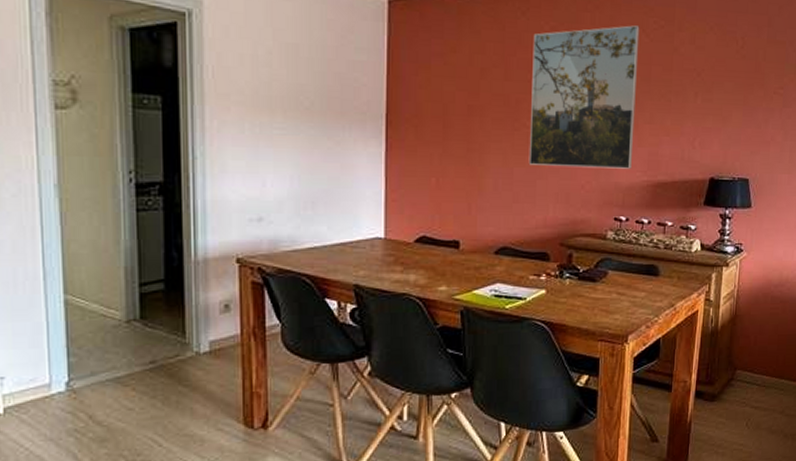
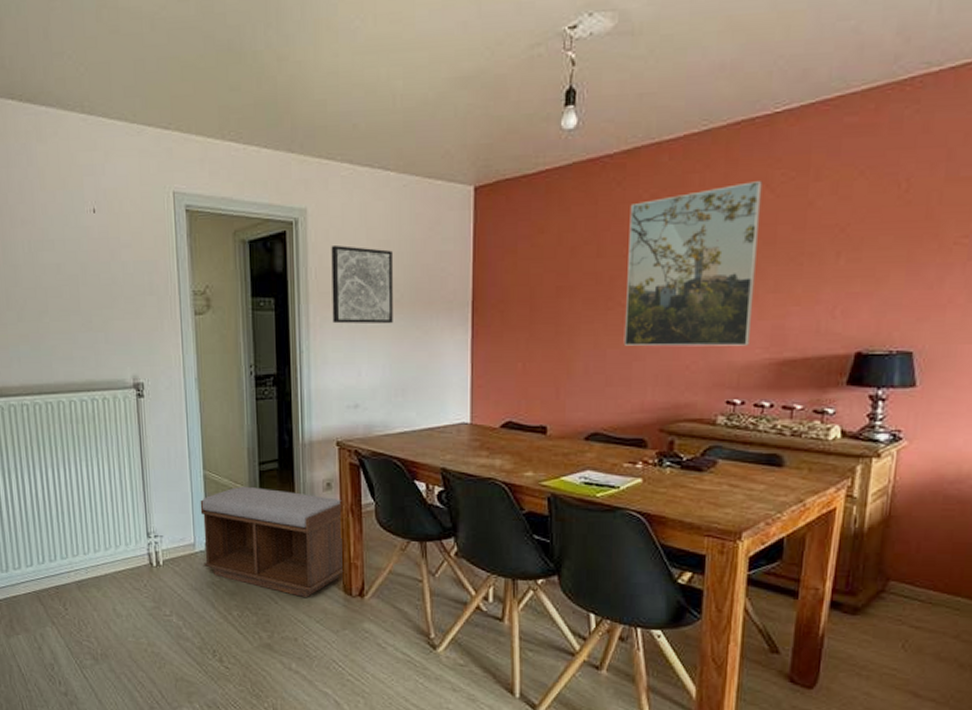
bench: none [58,311,244,436] -> present [200,486,344,597]
wall art: none [232,44,302,133] -> present [331,246,393,324]

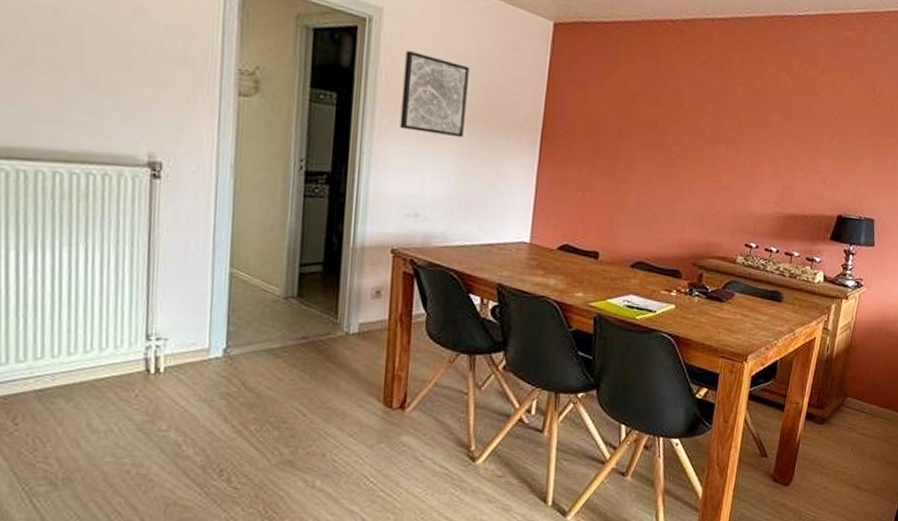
bench: present [200,486,344,597] -> none [219,288,391,410]
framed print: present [623,181,763,347] -> none [670,66,785,200]

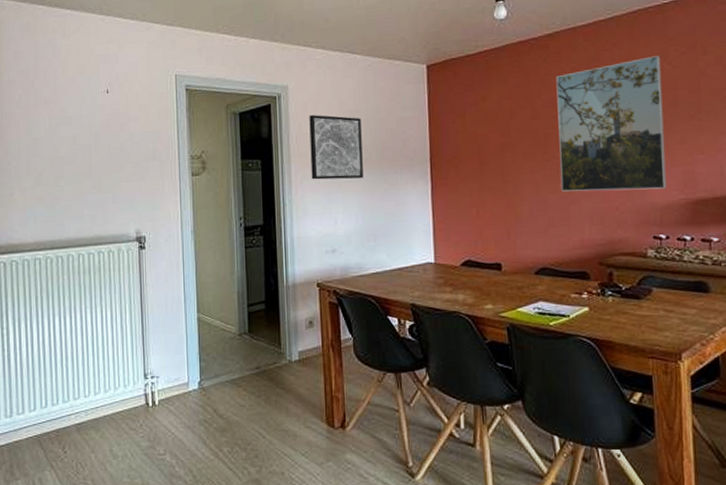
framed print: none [670,66,785,200] -> present [556,56,667,192]

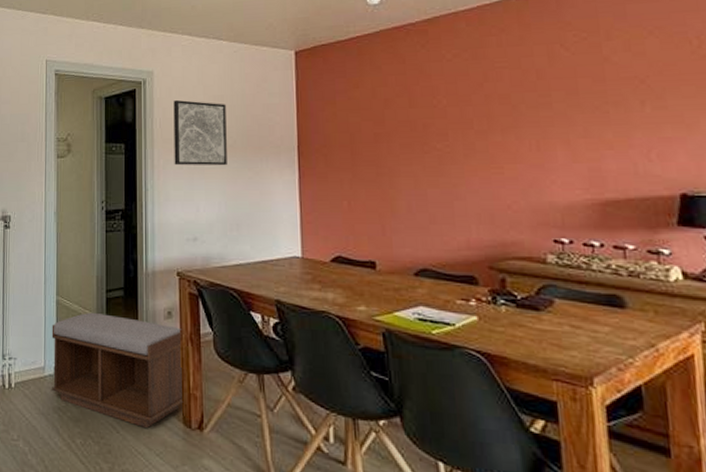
bench: none [194,326,327,431] -> present [51,312,184,428]
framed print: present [556,56,667,192] -> none [435,41,568,187]

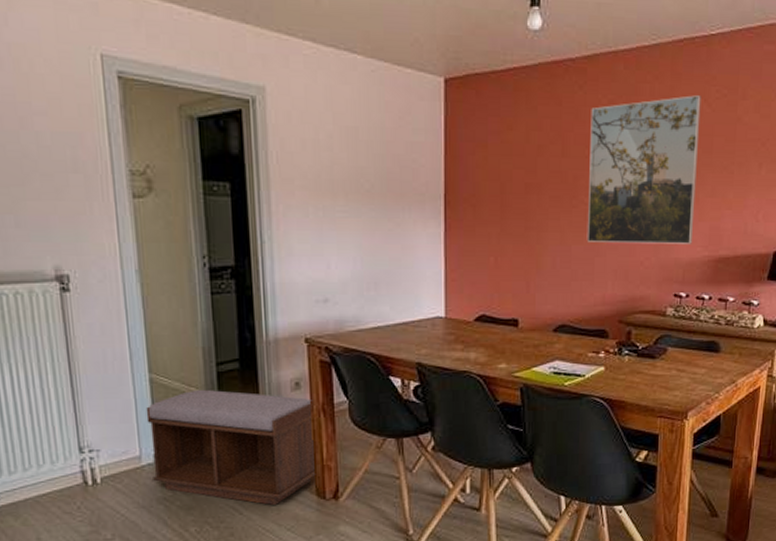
wall art: present [173,100,227,166] -> none [294,129,363,215]
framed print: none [435,41,568,187] -> present [586,95,701,244]

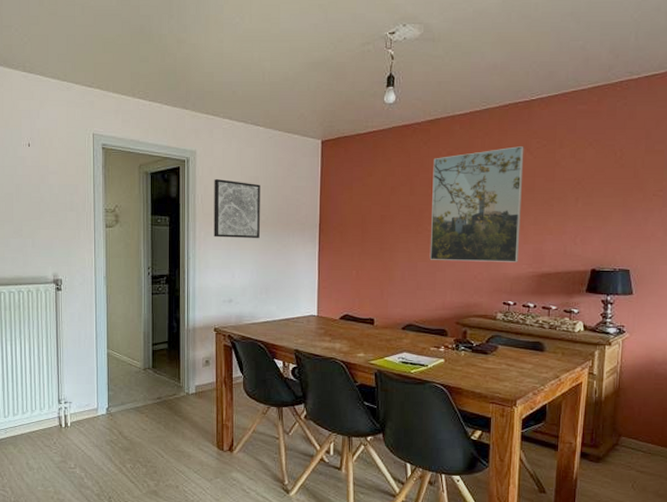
bench: present [146,389,316,505] -> none [103,362,218,452]
wall art: none [294,129,363,215] -> present [214,179,260,239]

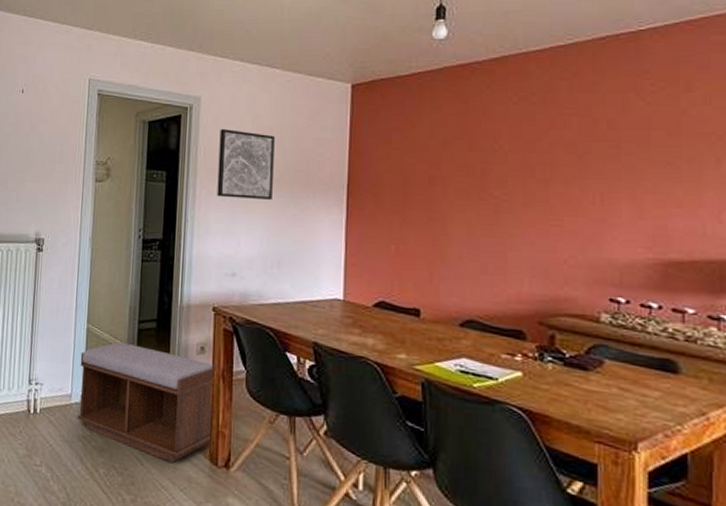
bench: none [103,362,218,452] -> present [77,342,214,463]
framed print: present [429,146,524,262] -> none [497,90,632,244]

